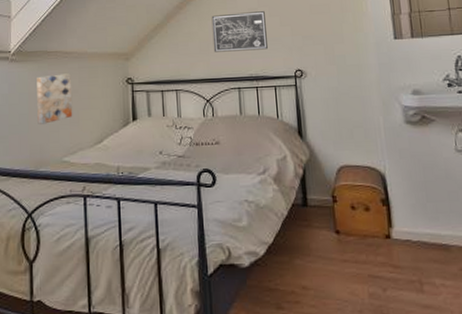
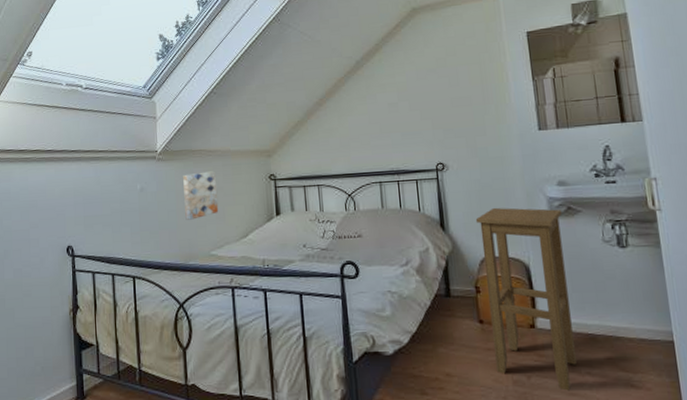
wall art: present [211,11,268,52] -> none [351,105,408,148]
stool: none [333,115,432,304] -> present [475,207,578,391]

